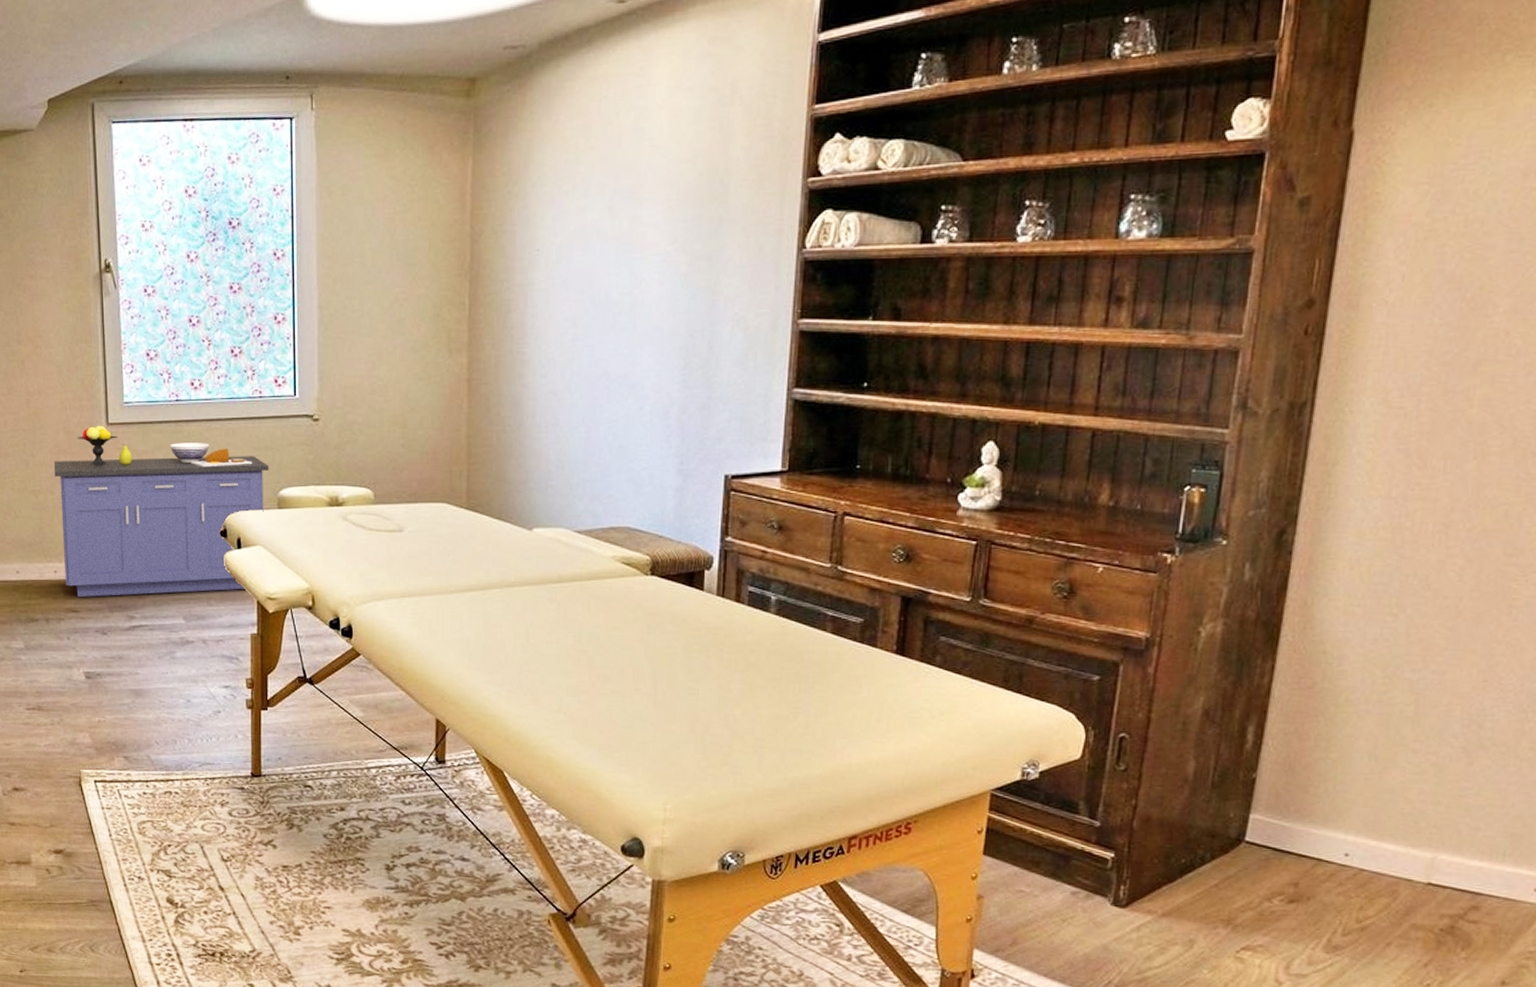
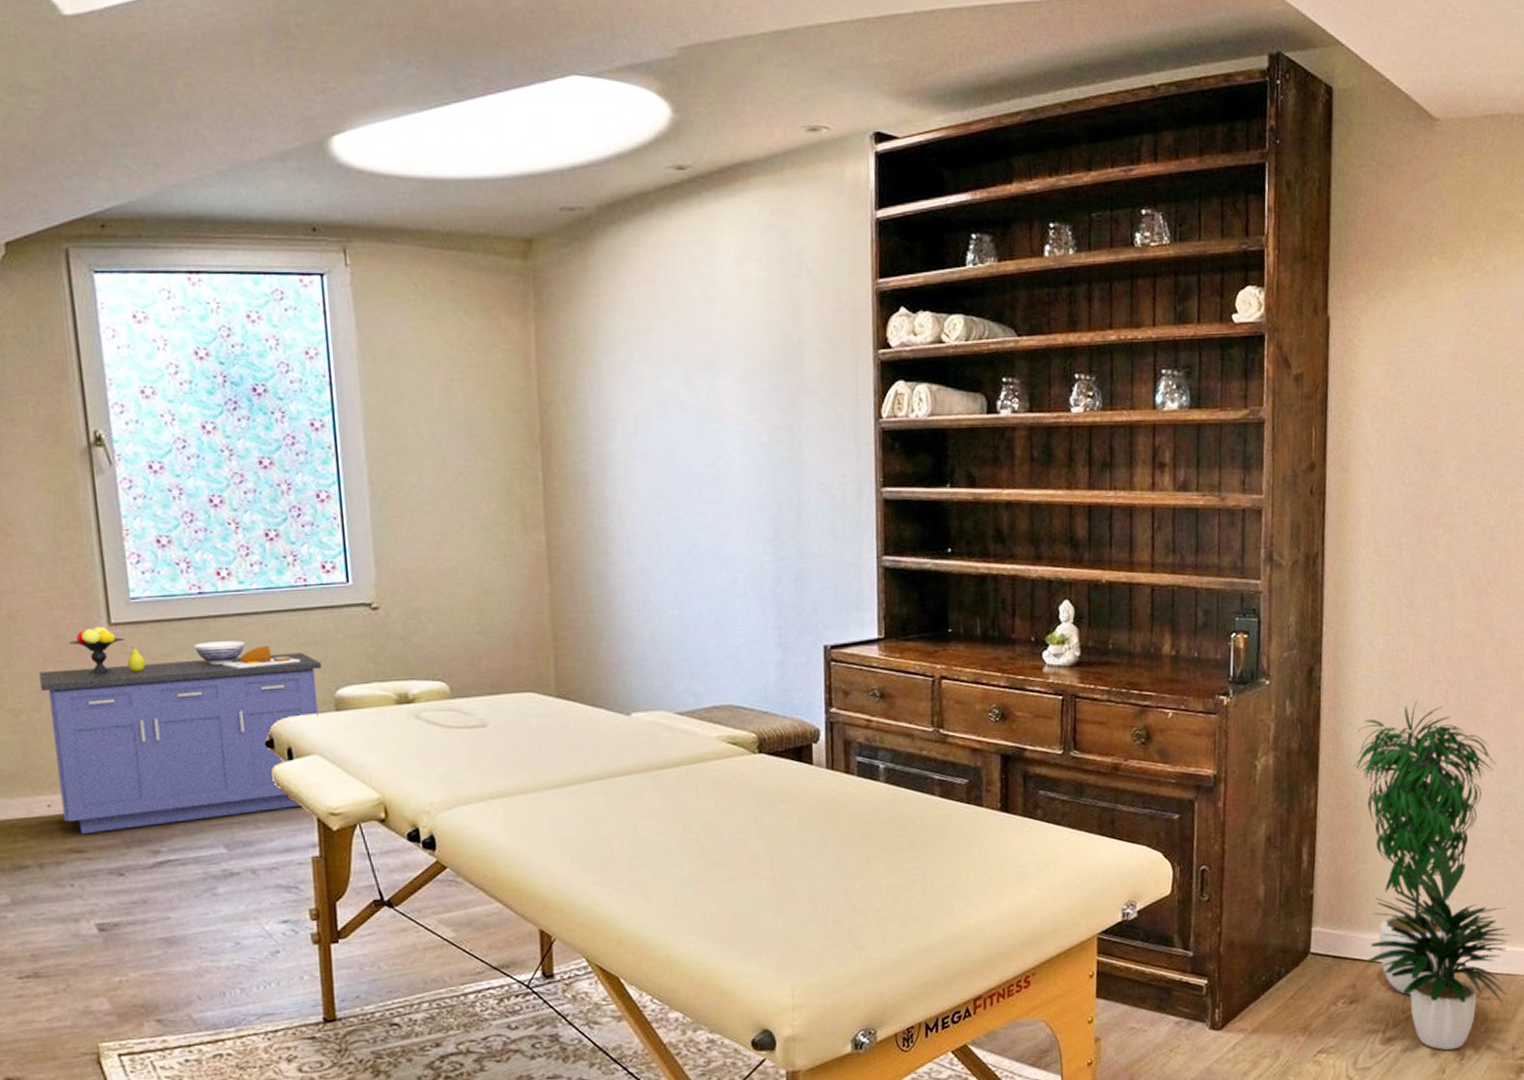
potted plant: none [1318,574,1522,973] -> present [1354,700,1511,1051]

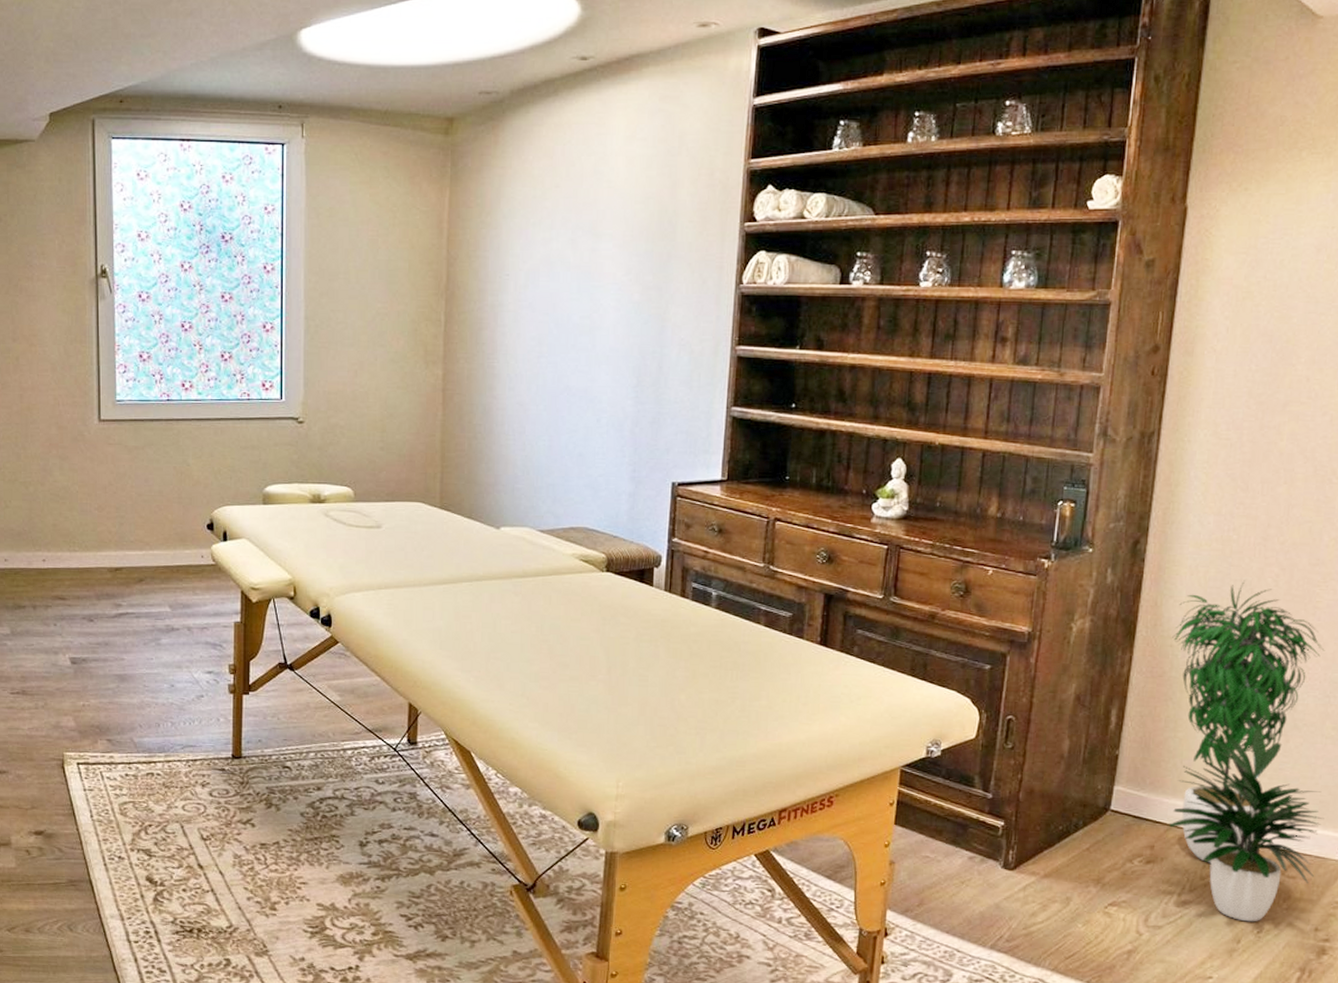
storage cabinet: present [39,626,322,834] -> none [46,421,255,585]

